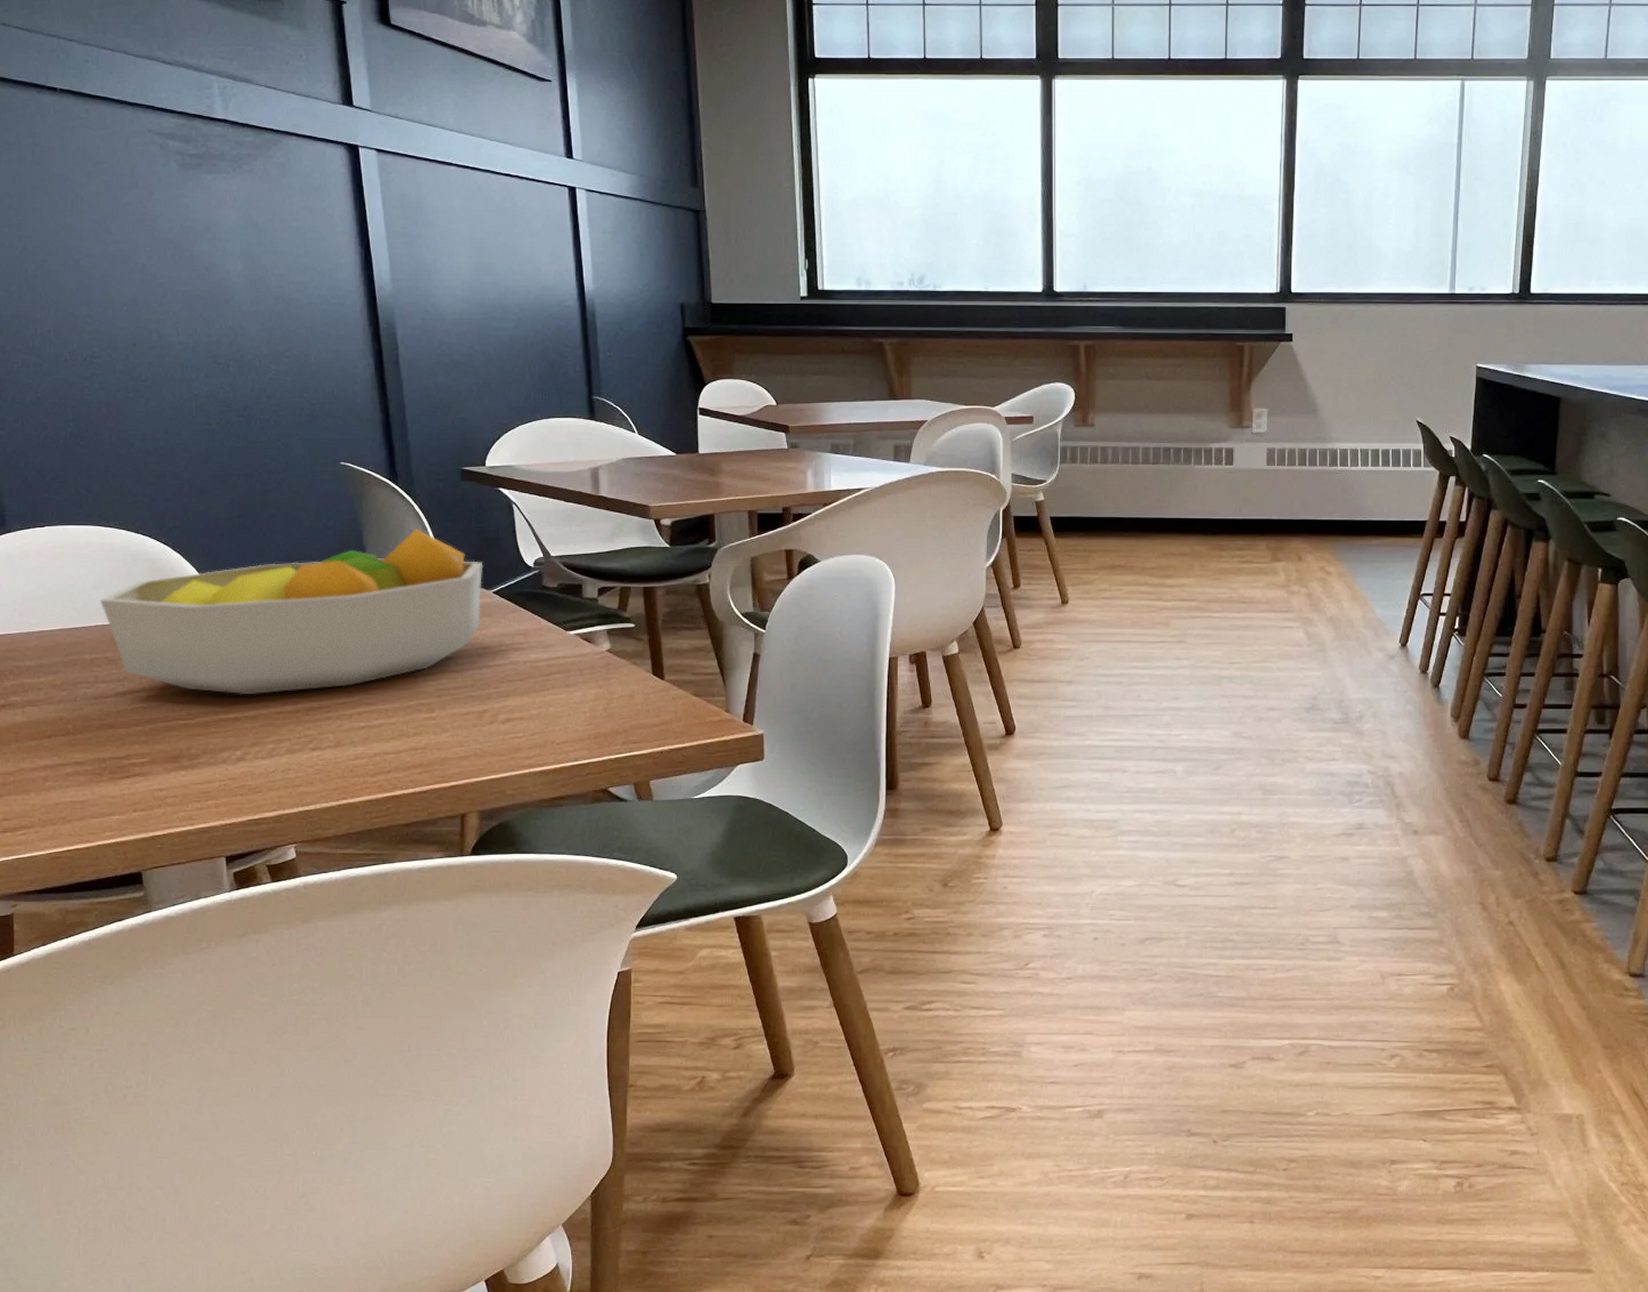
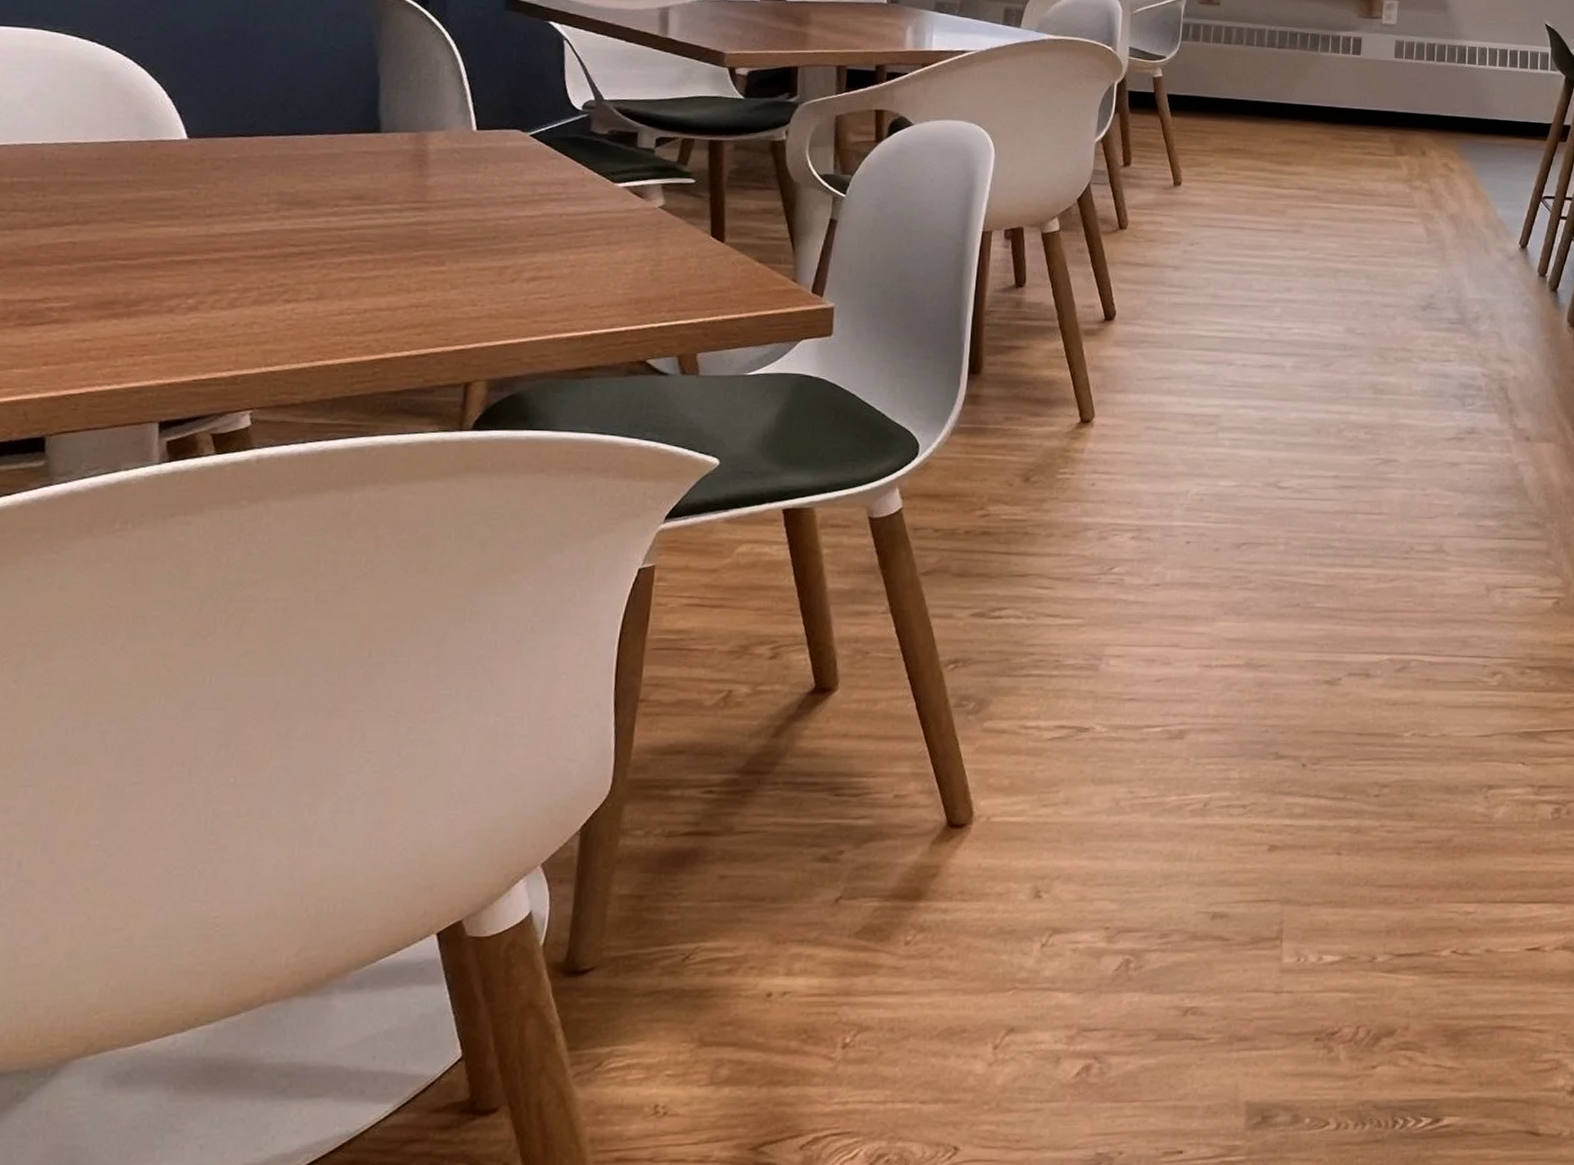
fruit bowl: present [99,529,483,695] -> none [31,59,522,236]

